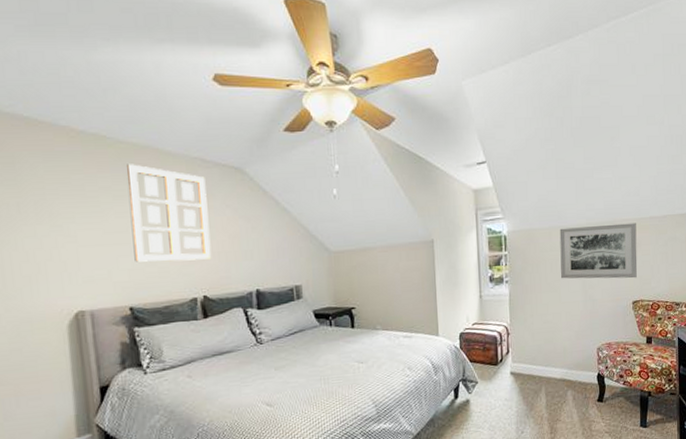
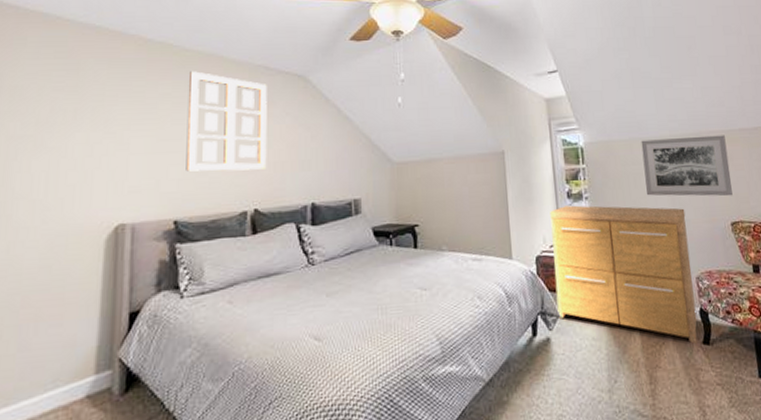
dresser: none [473,288,594,402] -> present [550,205,698,344]

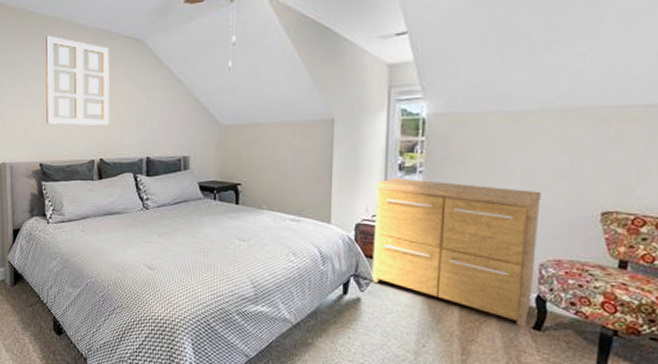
wall art: present [641,135,733,197] -> none [495,111,620,183]

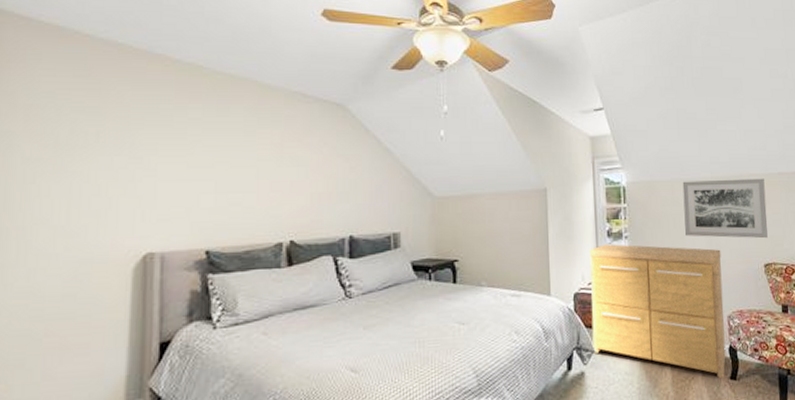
picture frame: present [45,35,110,125] -> none [218,96,304,201]
wall art: none [495,111,620,183] -> present [682,178,768,239]

